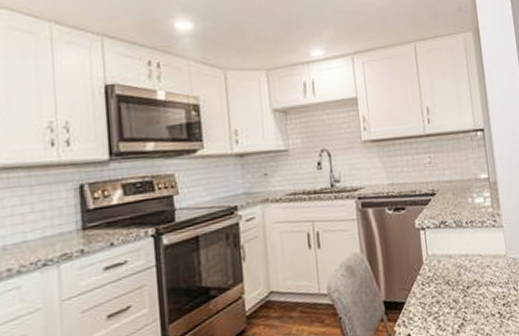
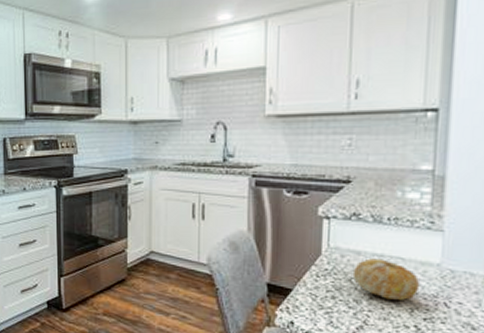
fruit: none [448,258,496,294] -> present [352,258,420,300]

